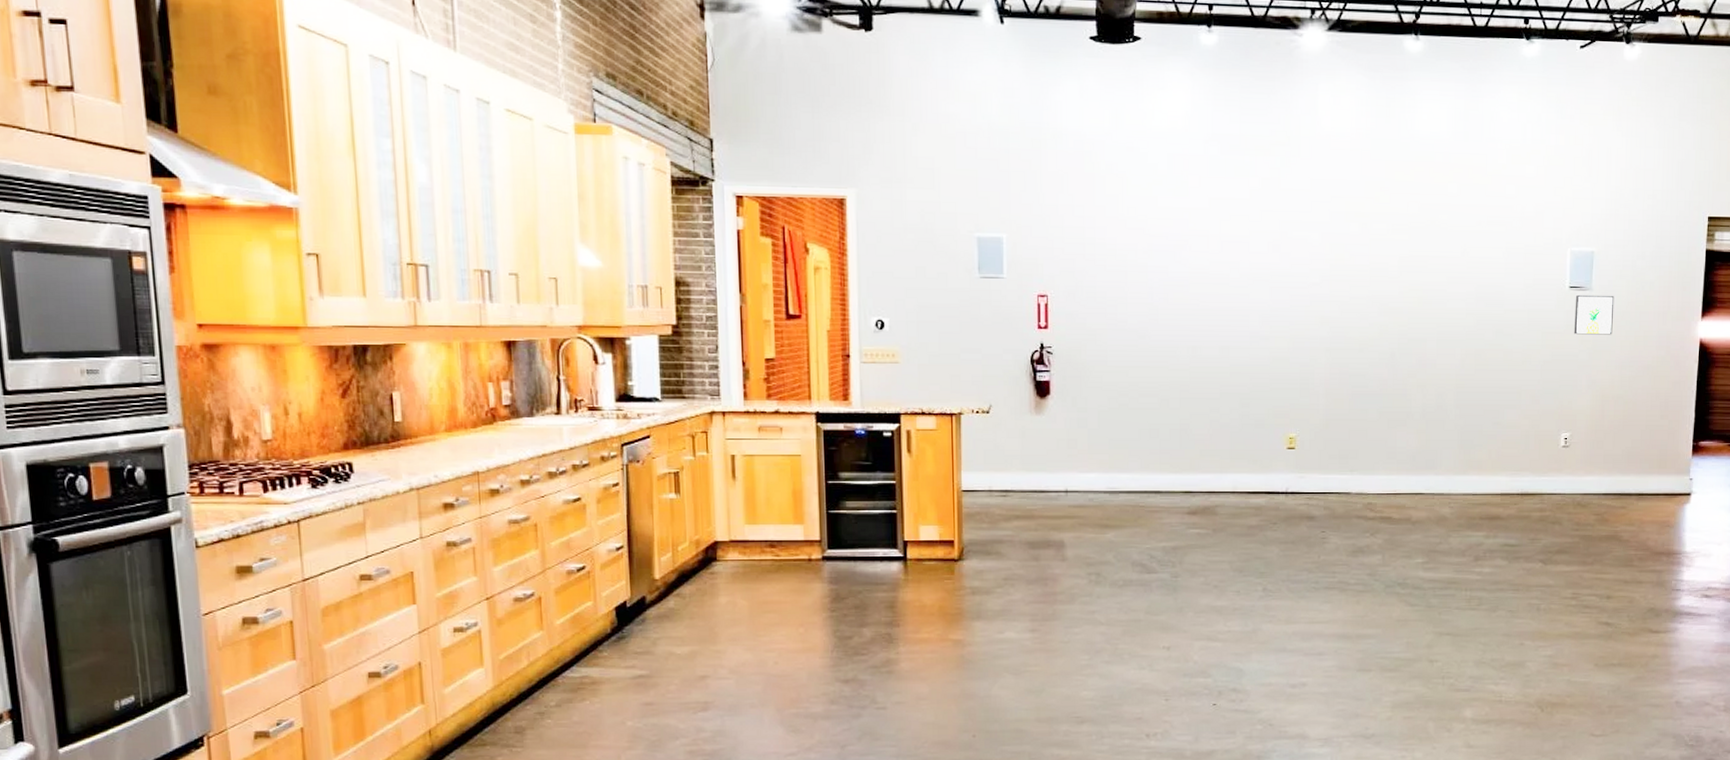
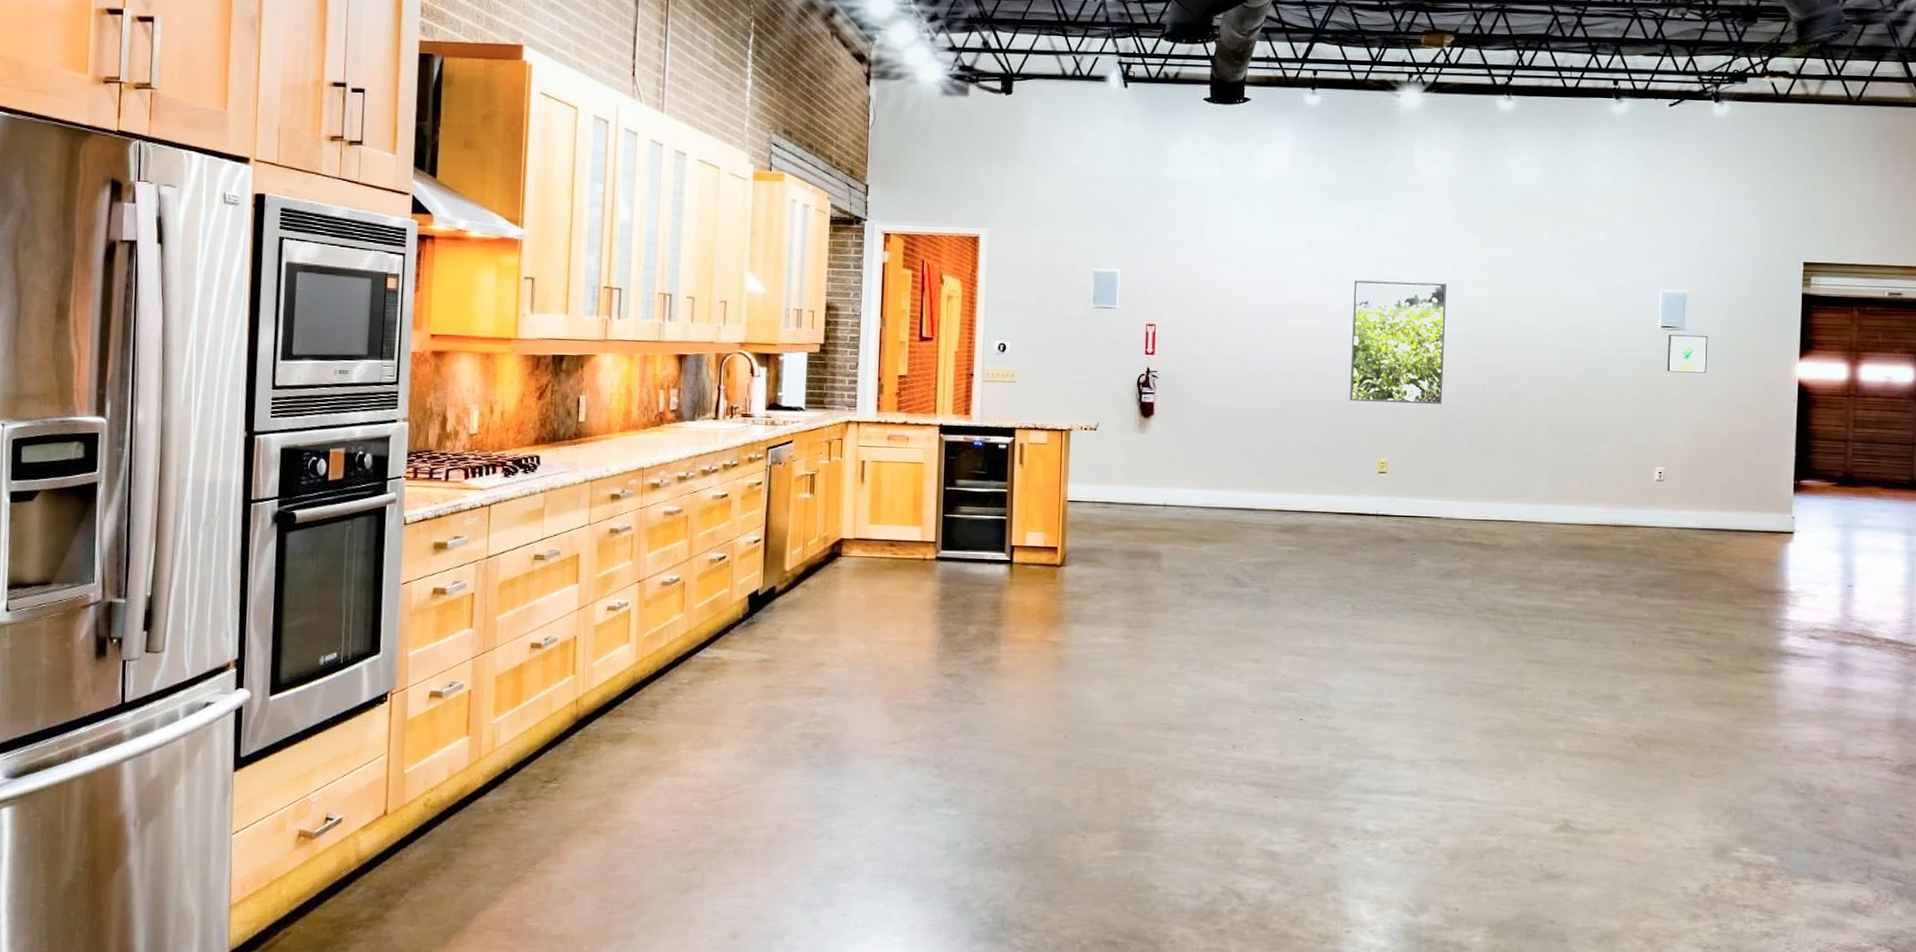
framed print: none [1256,243,1355,375] -> present [1350,280,1447,405]

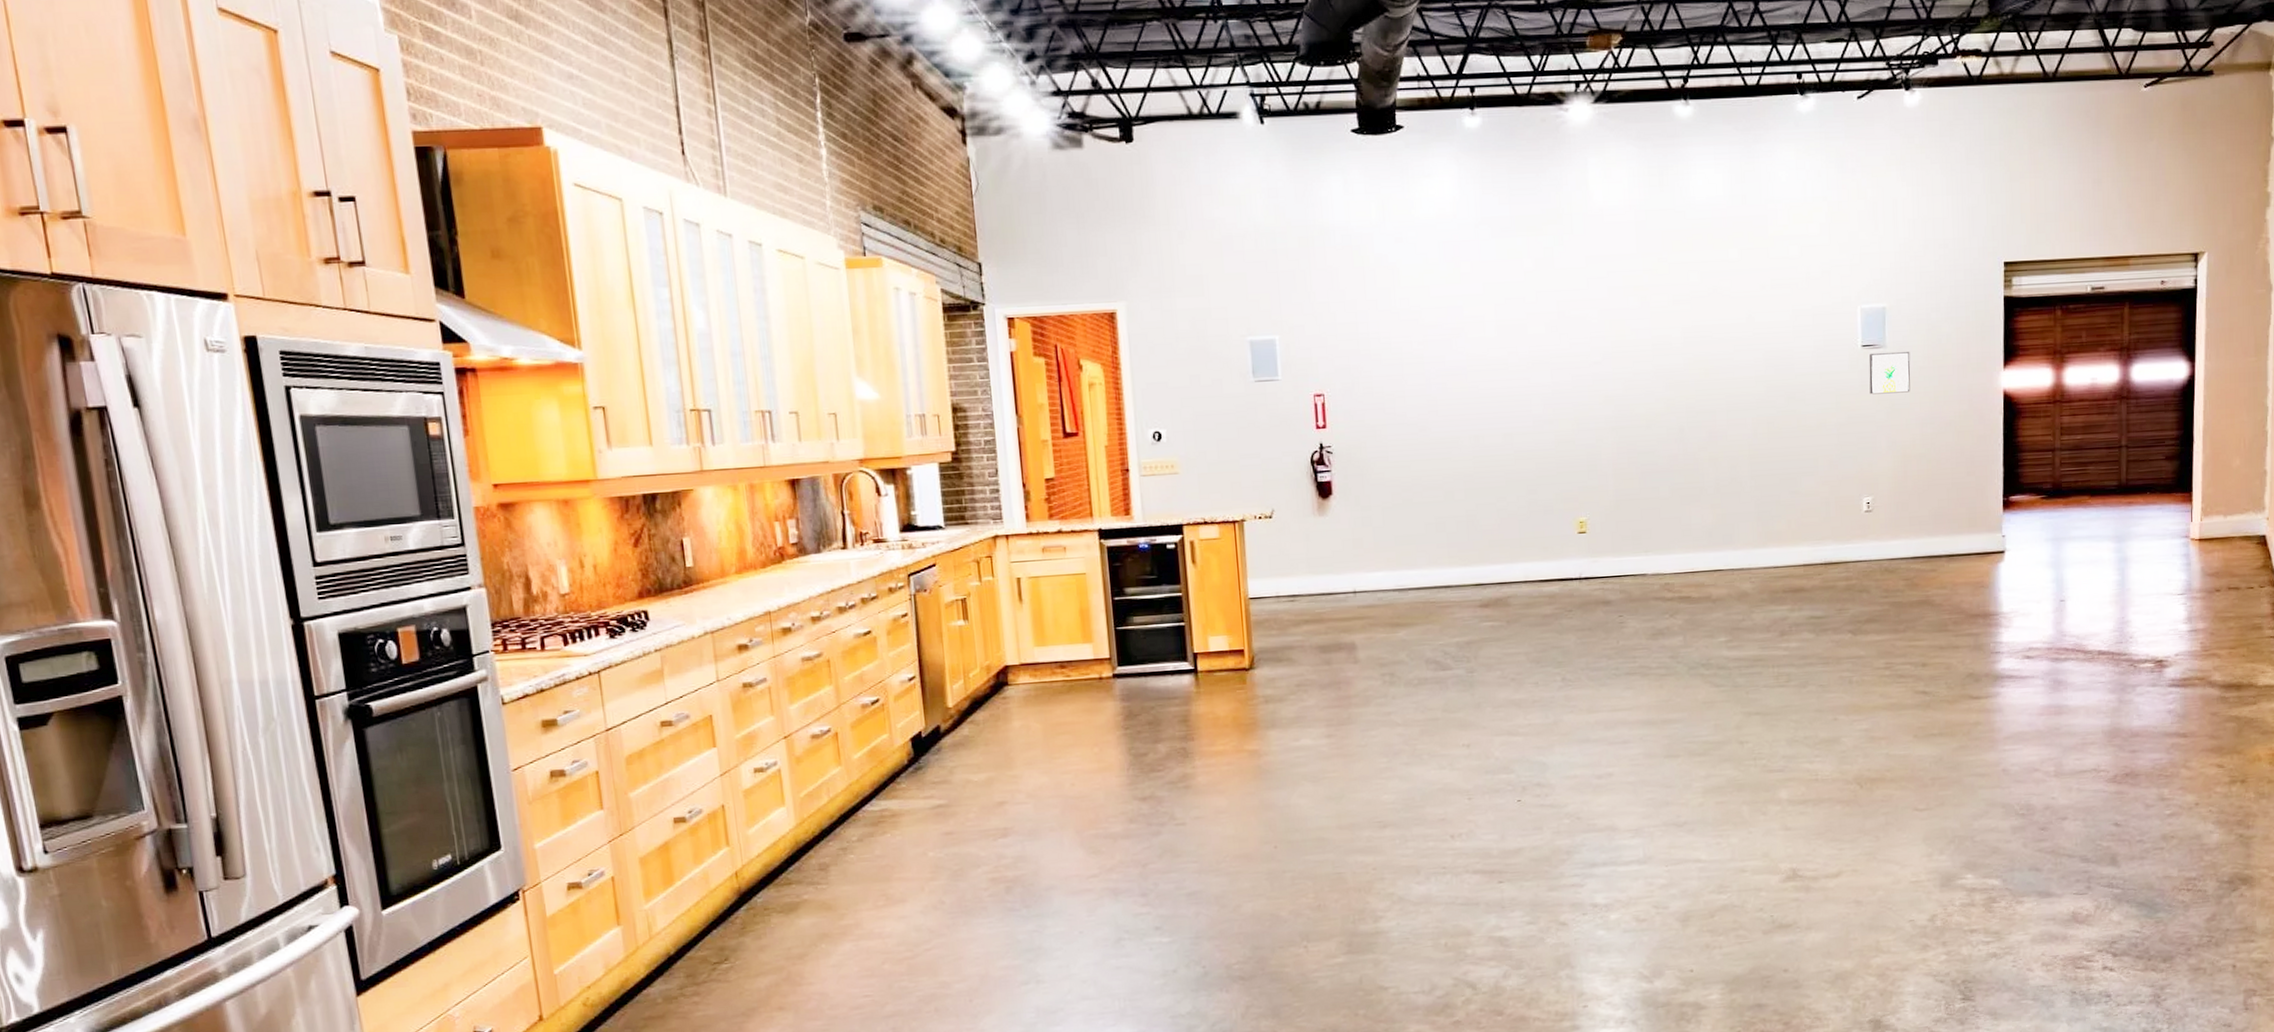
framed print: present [1350,280,1447,405] -> none [1535,319,1639,458]

